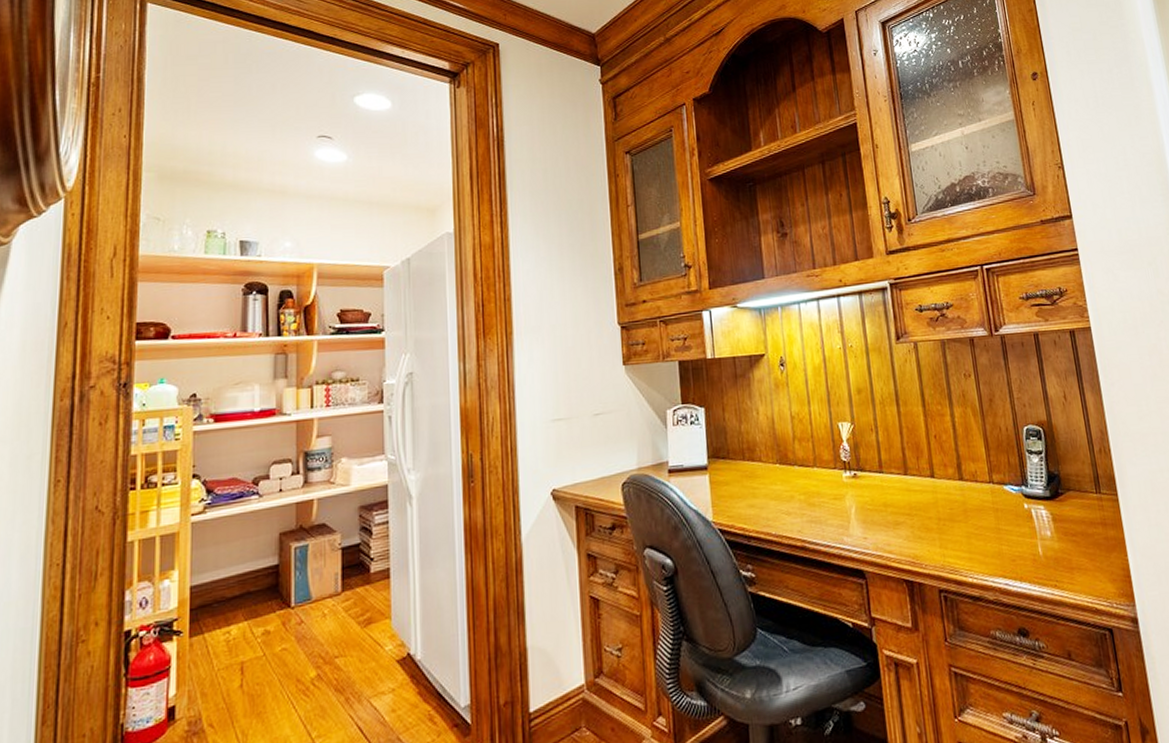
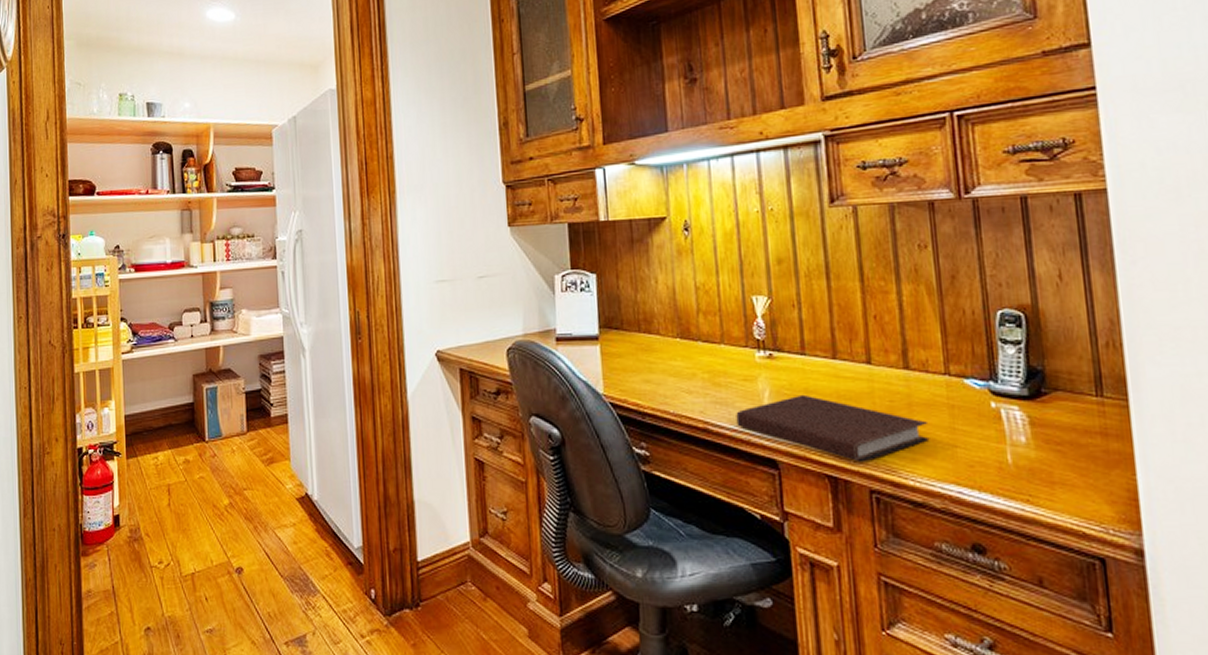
notebook: none [828,508,982,566] -> present [736,394,930,463]

